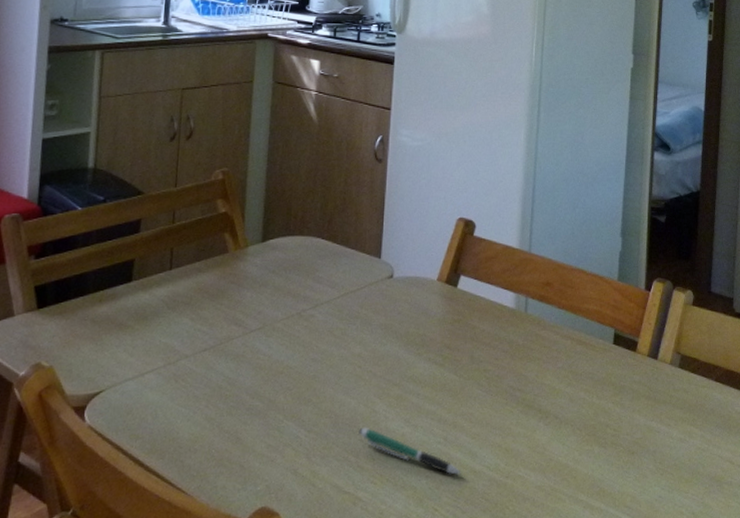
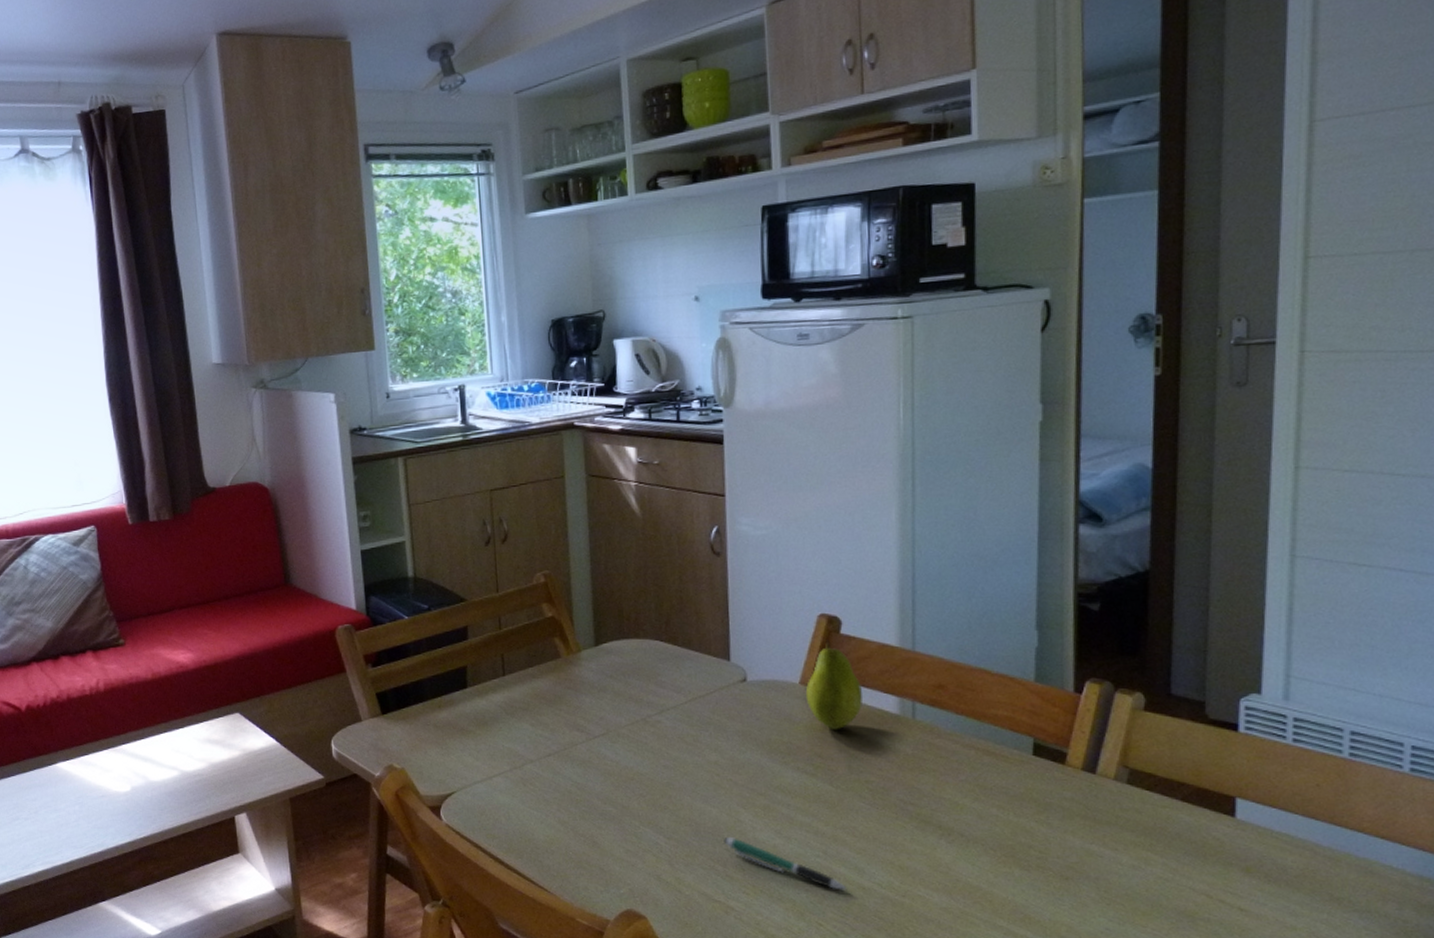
fruit: none [441,241,488,323] -> present [805,640,863,730]

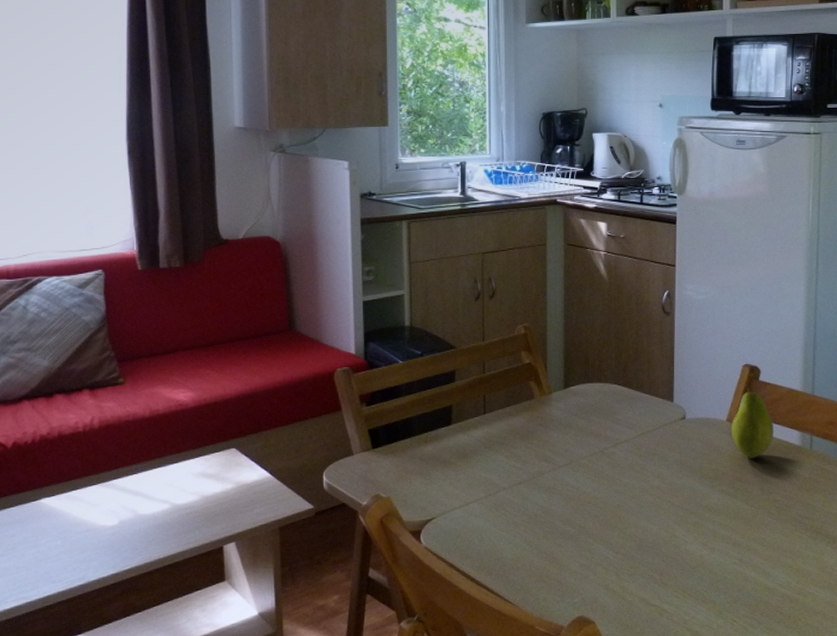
pen: present [724,836,846,891] -> none [661,549,755,591]

